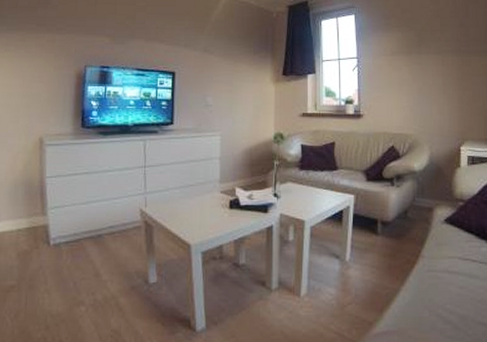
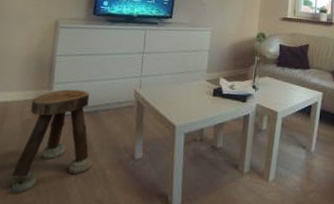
stool: none [15,213,103,332] -> present [9,89,93,195]

